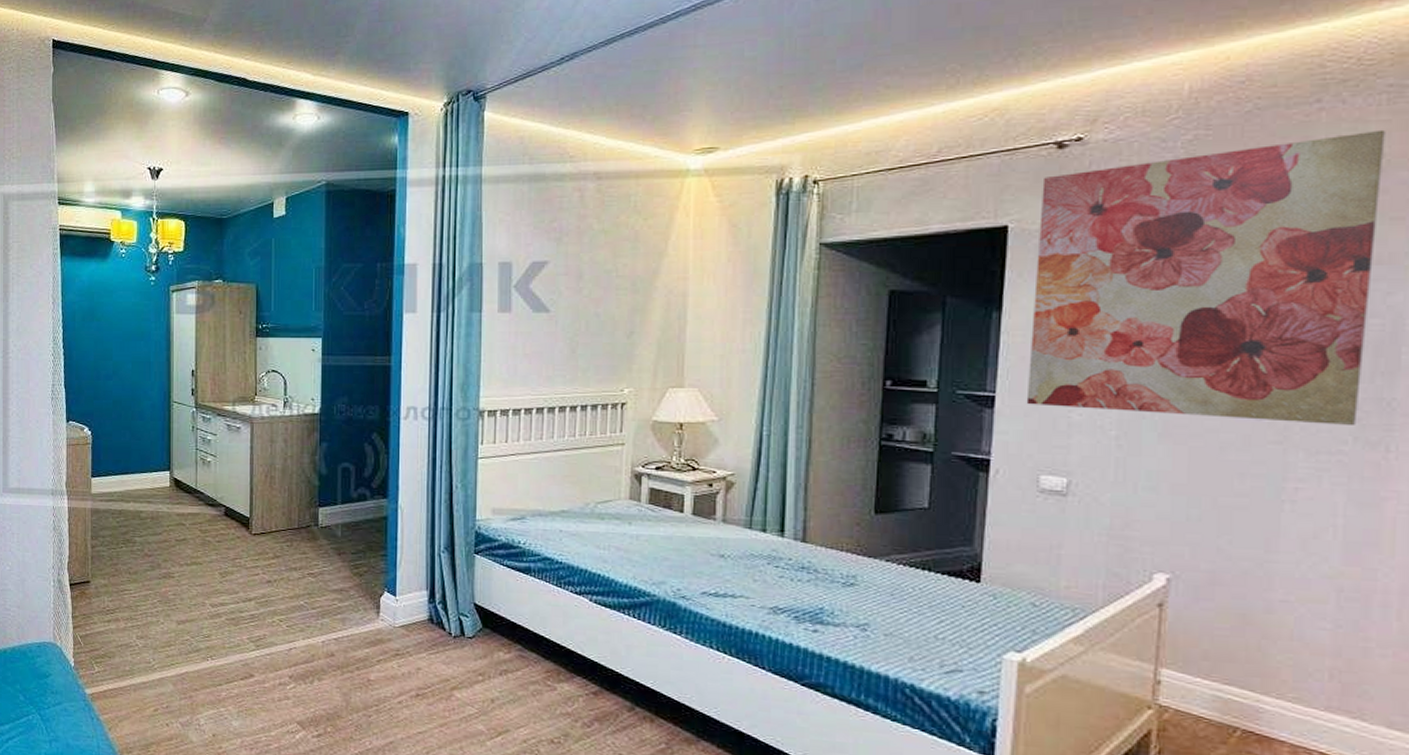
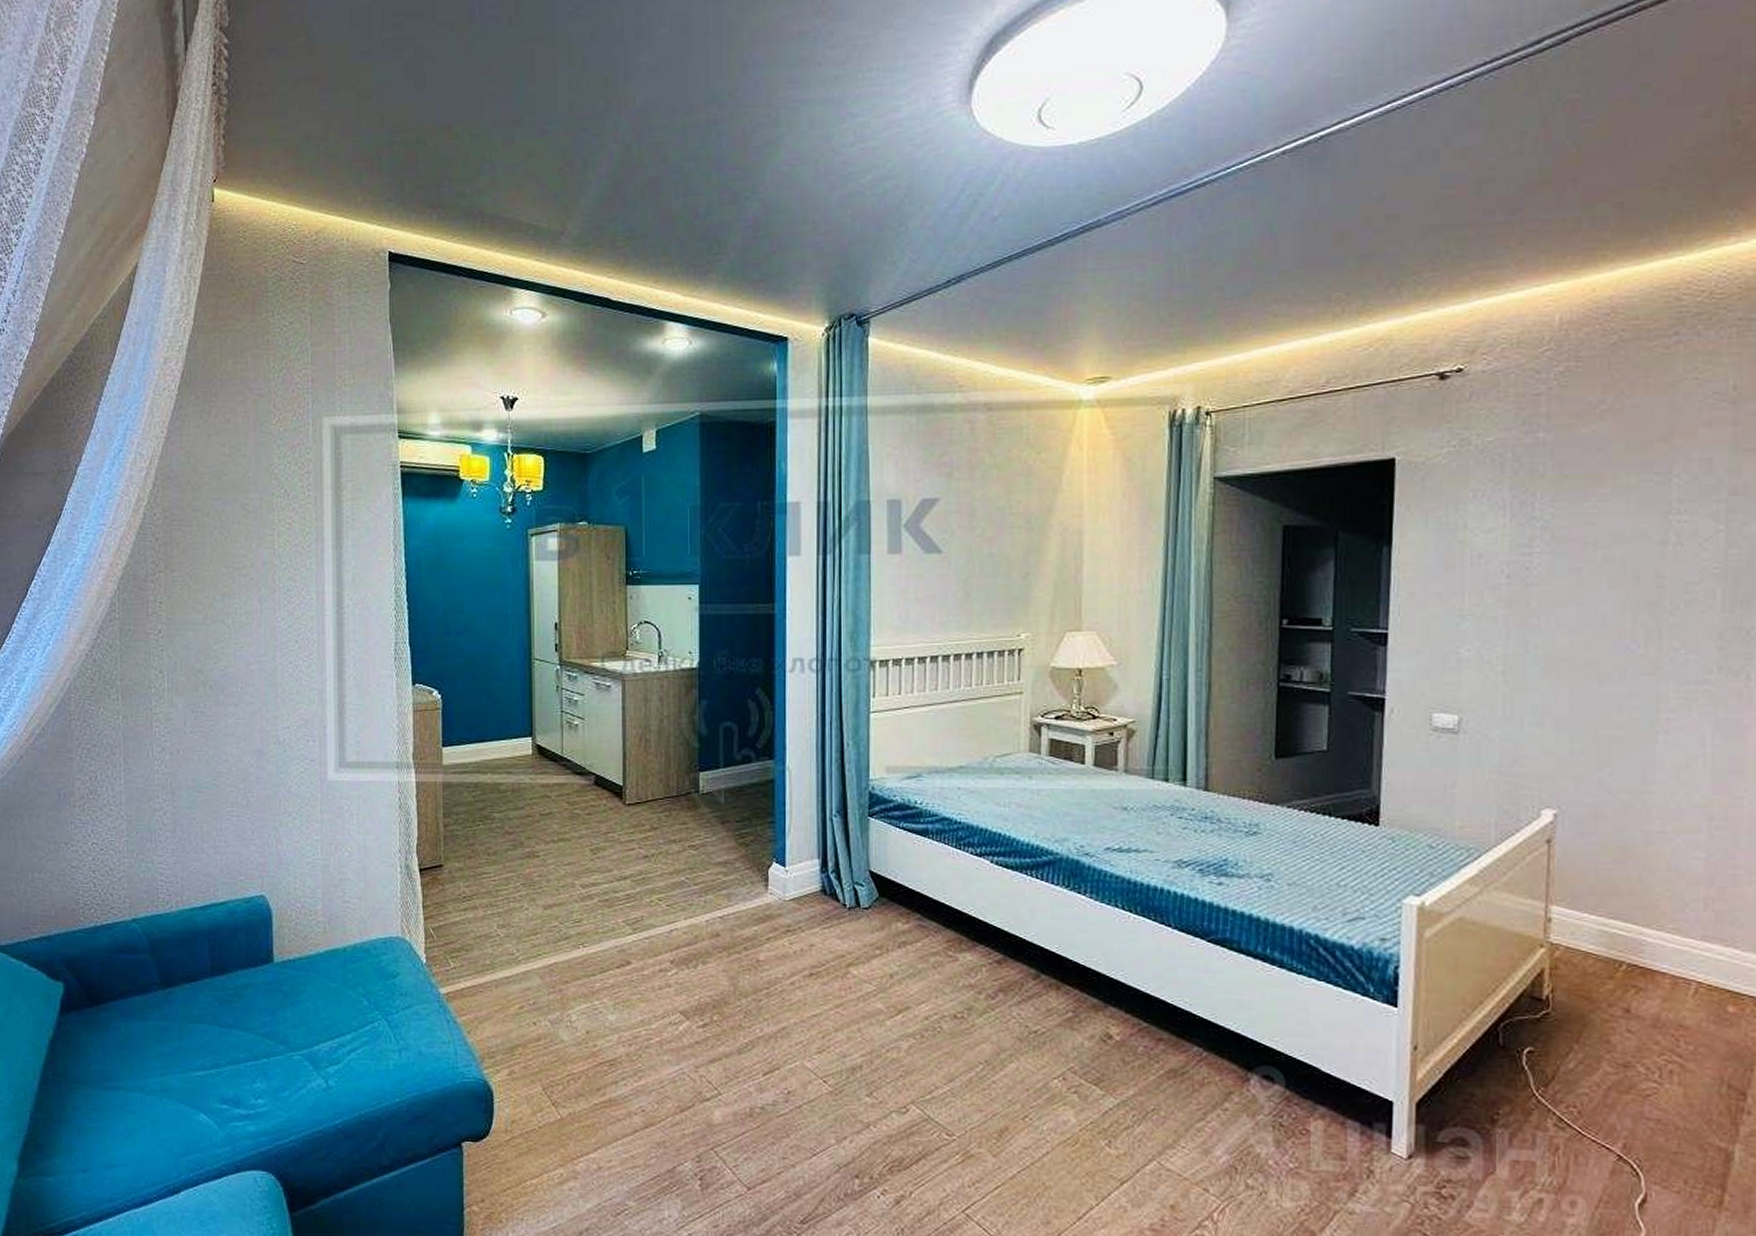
wall art: present [1026,129,1385,425] -> none [1417,362,1736,654]

